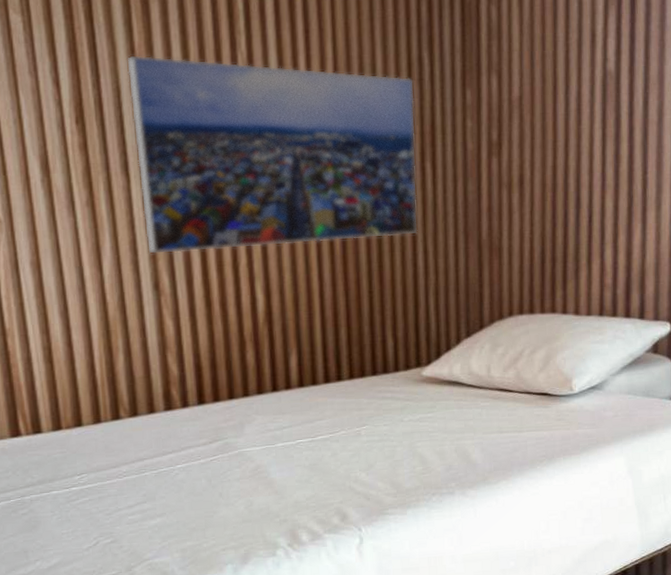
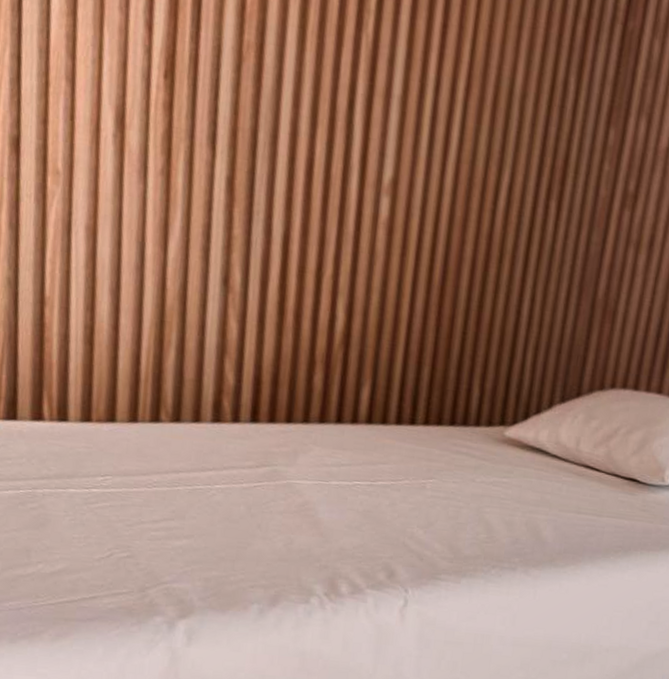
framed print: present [126,54,419,255] -> none [221,11,555,279]

